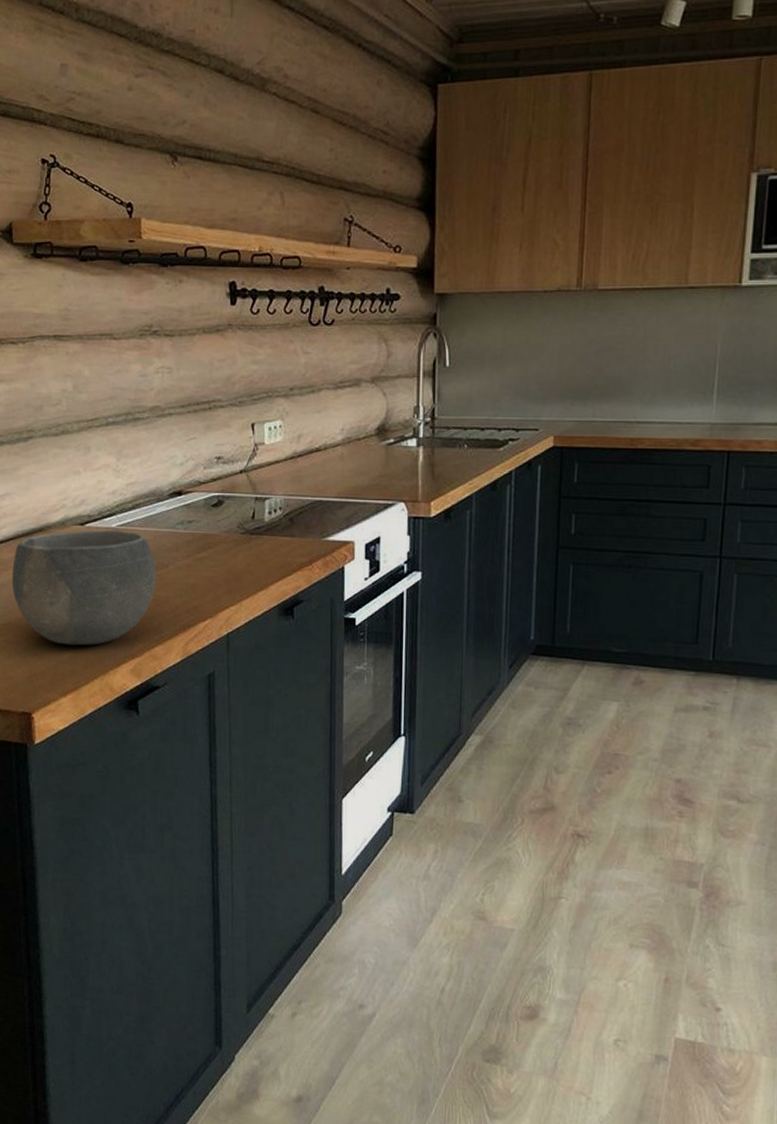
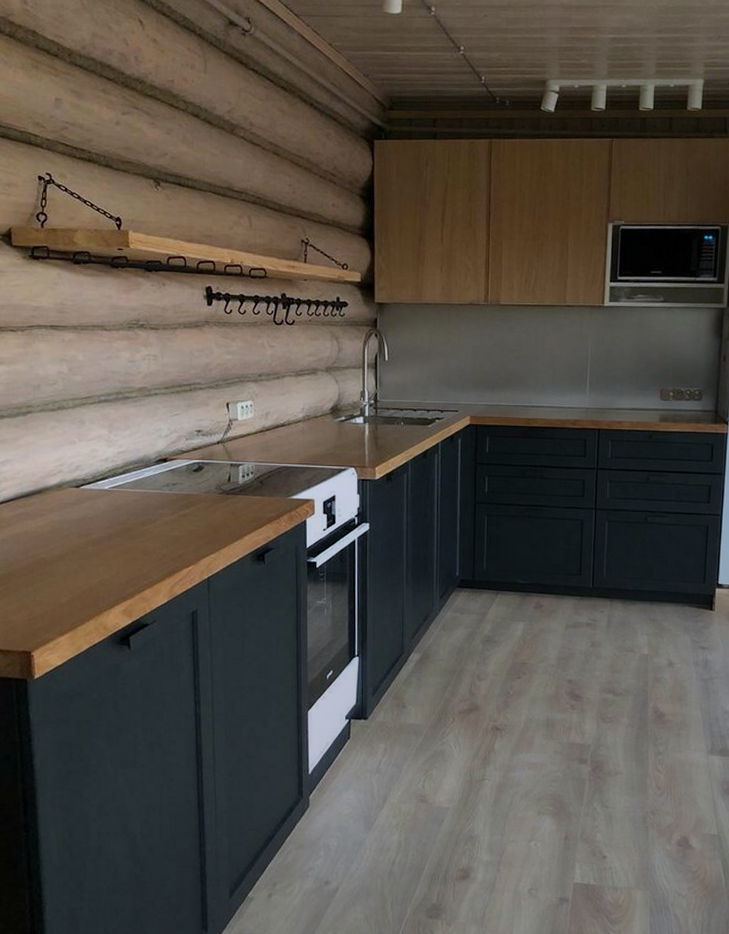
bowl: present [11,530,156,646] -> none [12,492,145,591]

